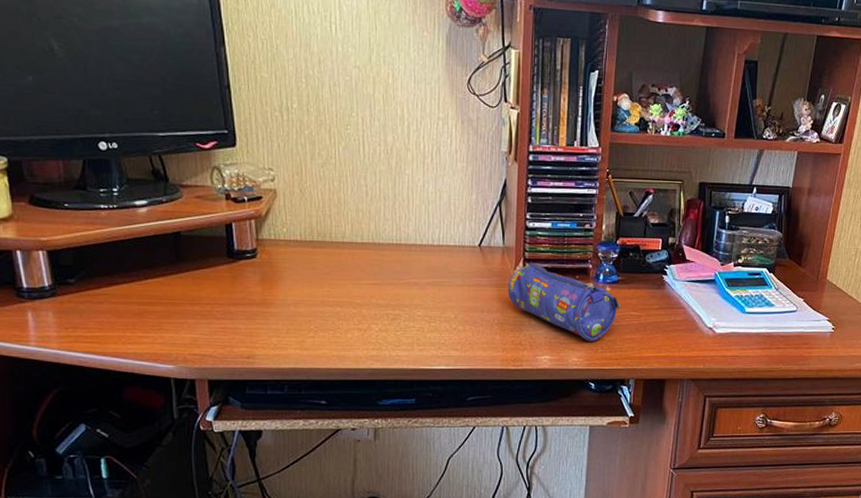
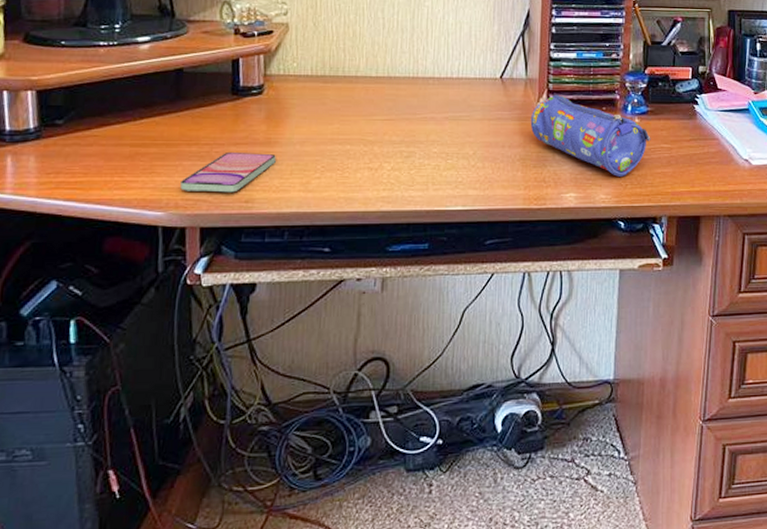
smartphone: none [187,311,272,349] -> present [180,151,276,193]

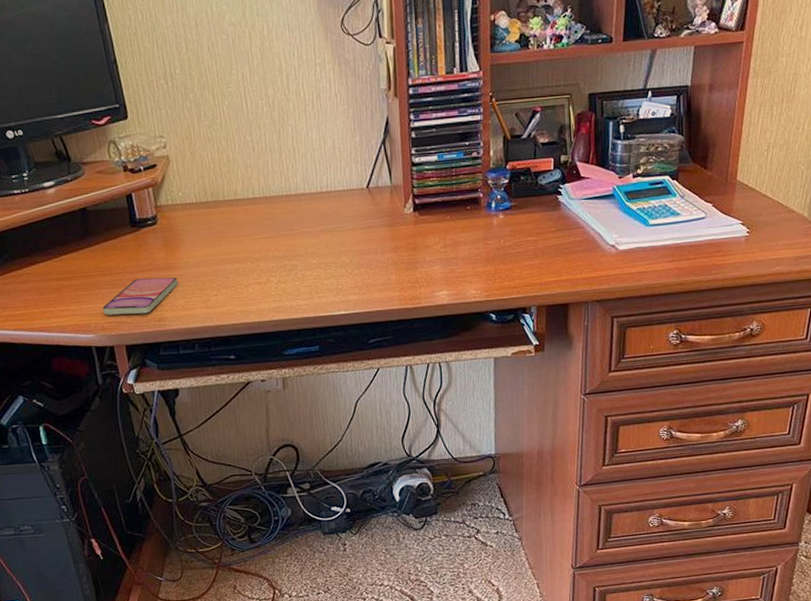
pencil case: present [530,94,651,177] -> none [399,198,516,272]

